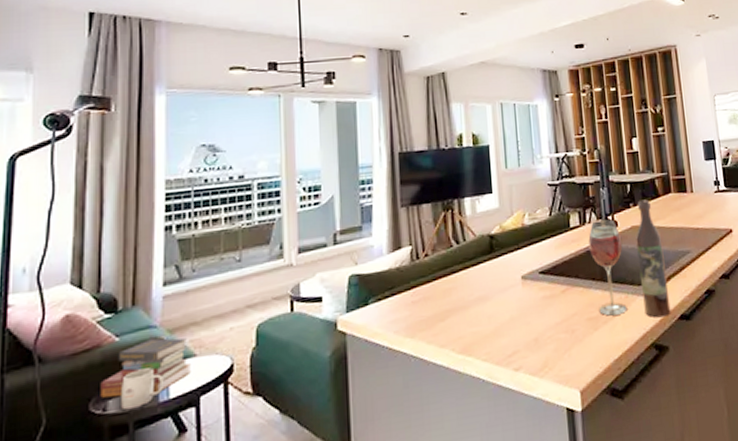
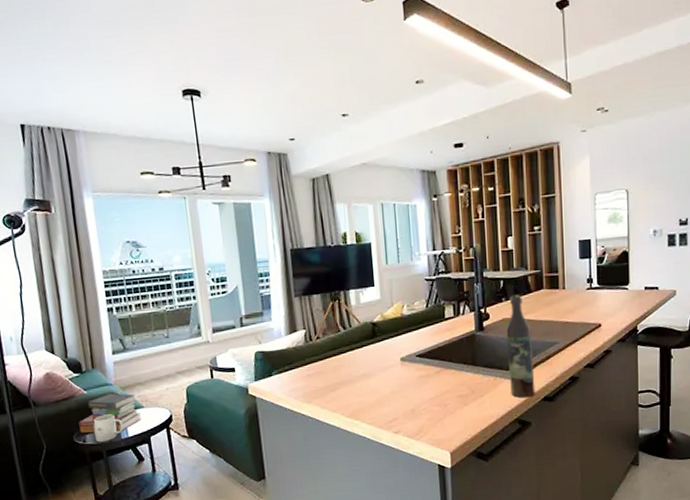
wineglass: present [588,219,628,316] -> none [461,312,495,394]

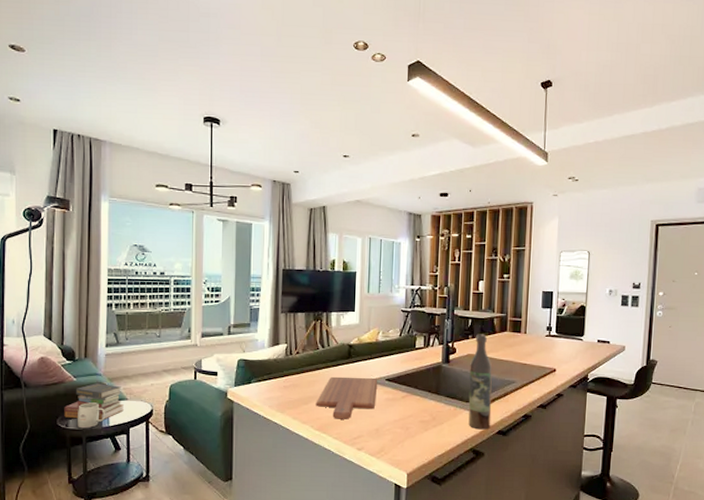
cutting board: none [344,355,408,404] -> present [316,376,378,419]

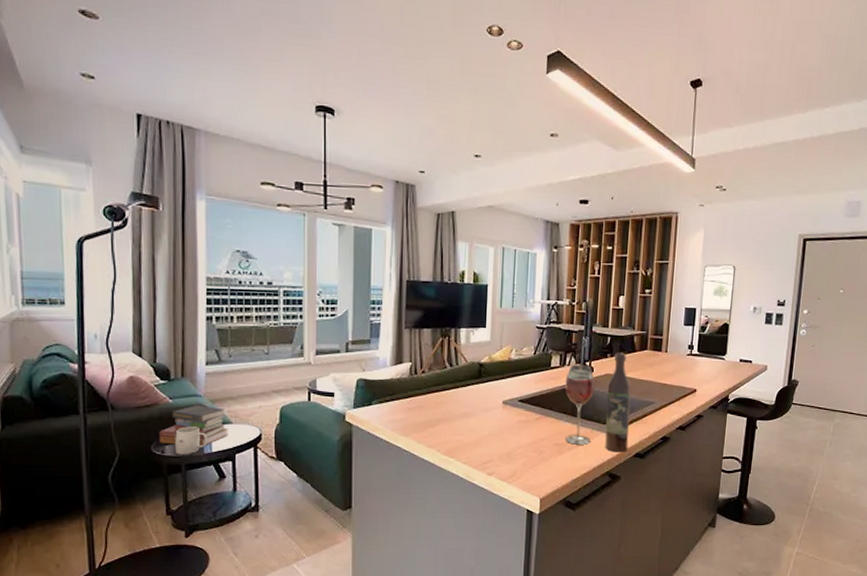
cutting board: present [316,376,378,419] -> none [443,397,510,443]
wineglass: none [429,346,458,422] -> present [565,365,596,445]

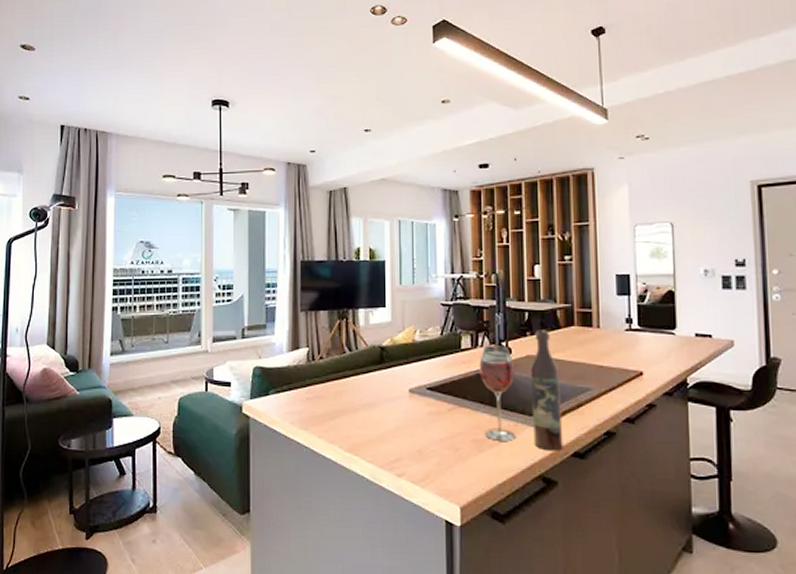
books: present [159,405,228,446] -> none [66,397,129,440]
mug: present [175,426,208,455] -> none [80,419,110,450]

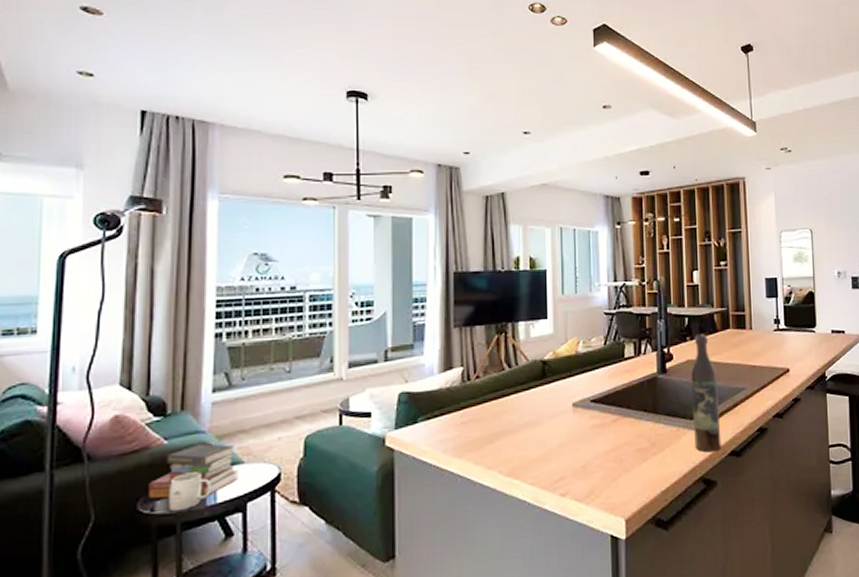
books: none [66,397,129,440] -> present [148,443,238,499]
mug: none [80,419,110,450] -> present [169,472,212,512]
wineglass: present [479,346,516,441] -> none [642,352,678,448]

